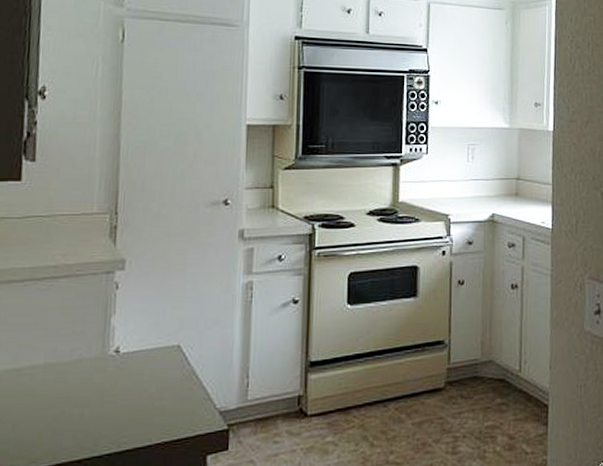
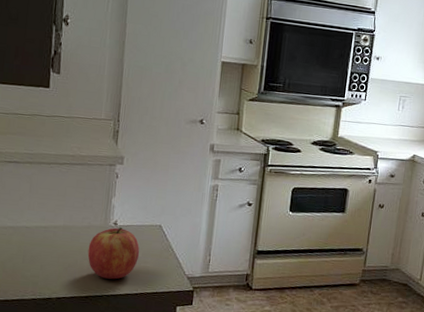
apple: none [79,355,152,431] -> present [87,227,140,280]

